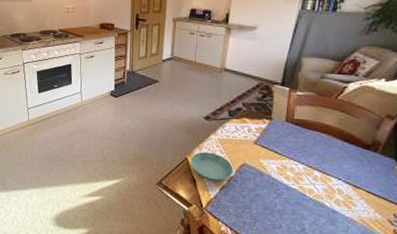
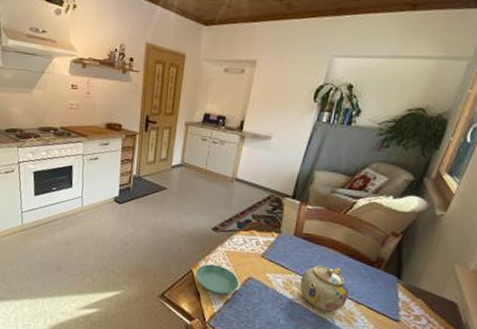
teapot: none [294,150,346,198] -> present [299,265,349,313]

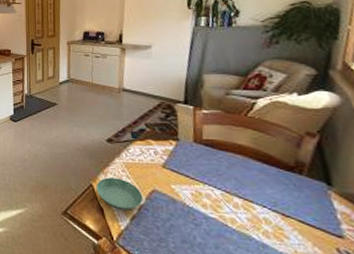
teapot: present [299,265,349,313] -> none [210,173,272,228]

